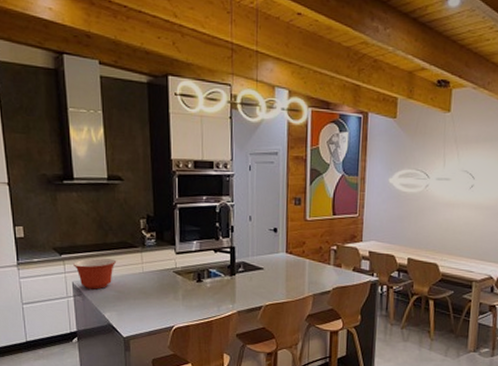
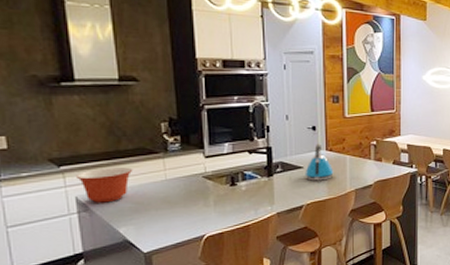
kettle: none [265,244,293,283] -> present [305,142,334,181]

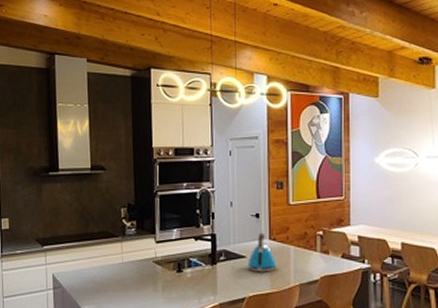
mixing bowl: present [75,167,133,203] -> none [53,249,97,282]

